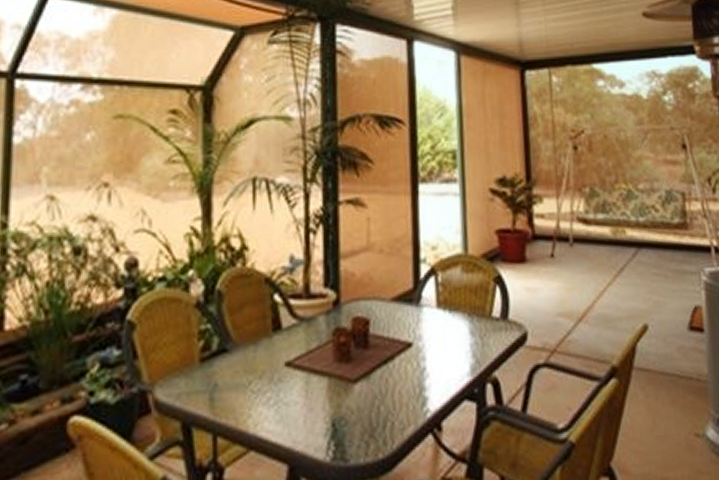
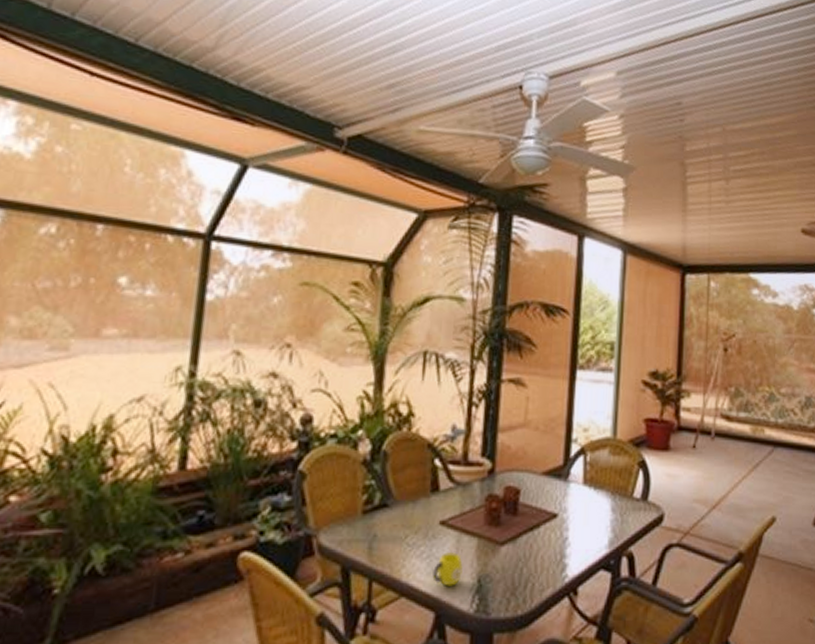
cup: none [282,394,314,434] -> present [432,551,463,586]

